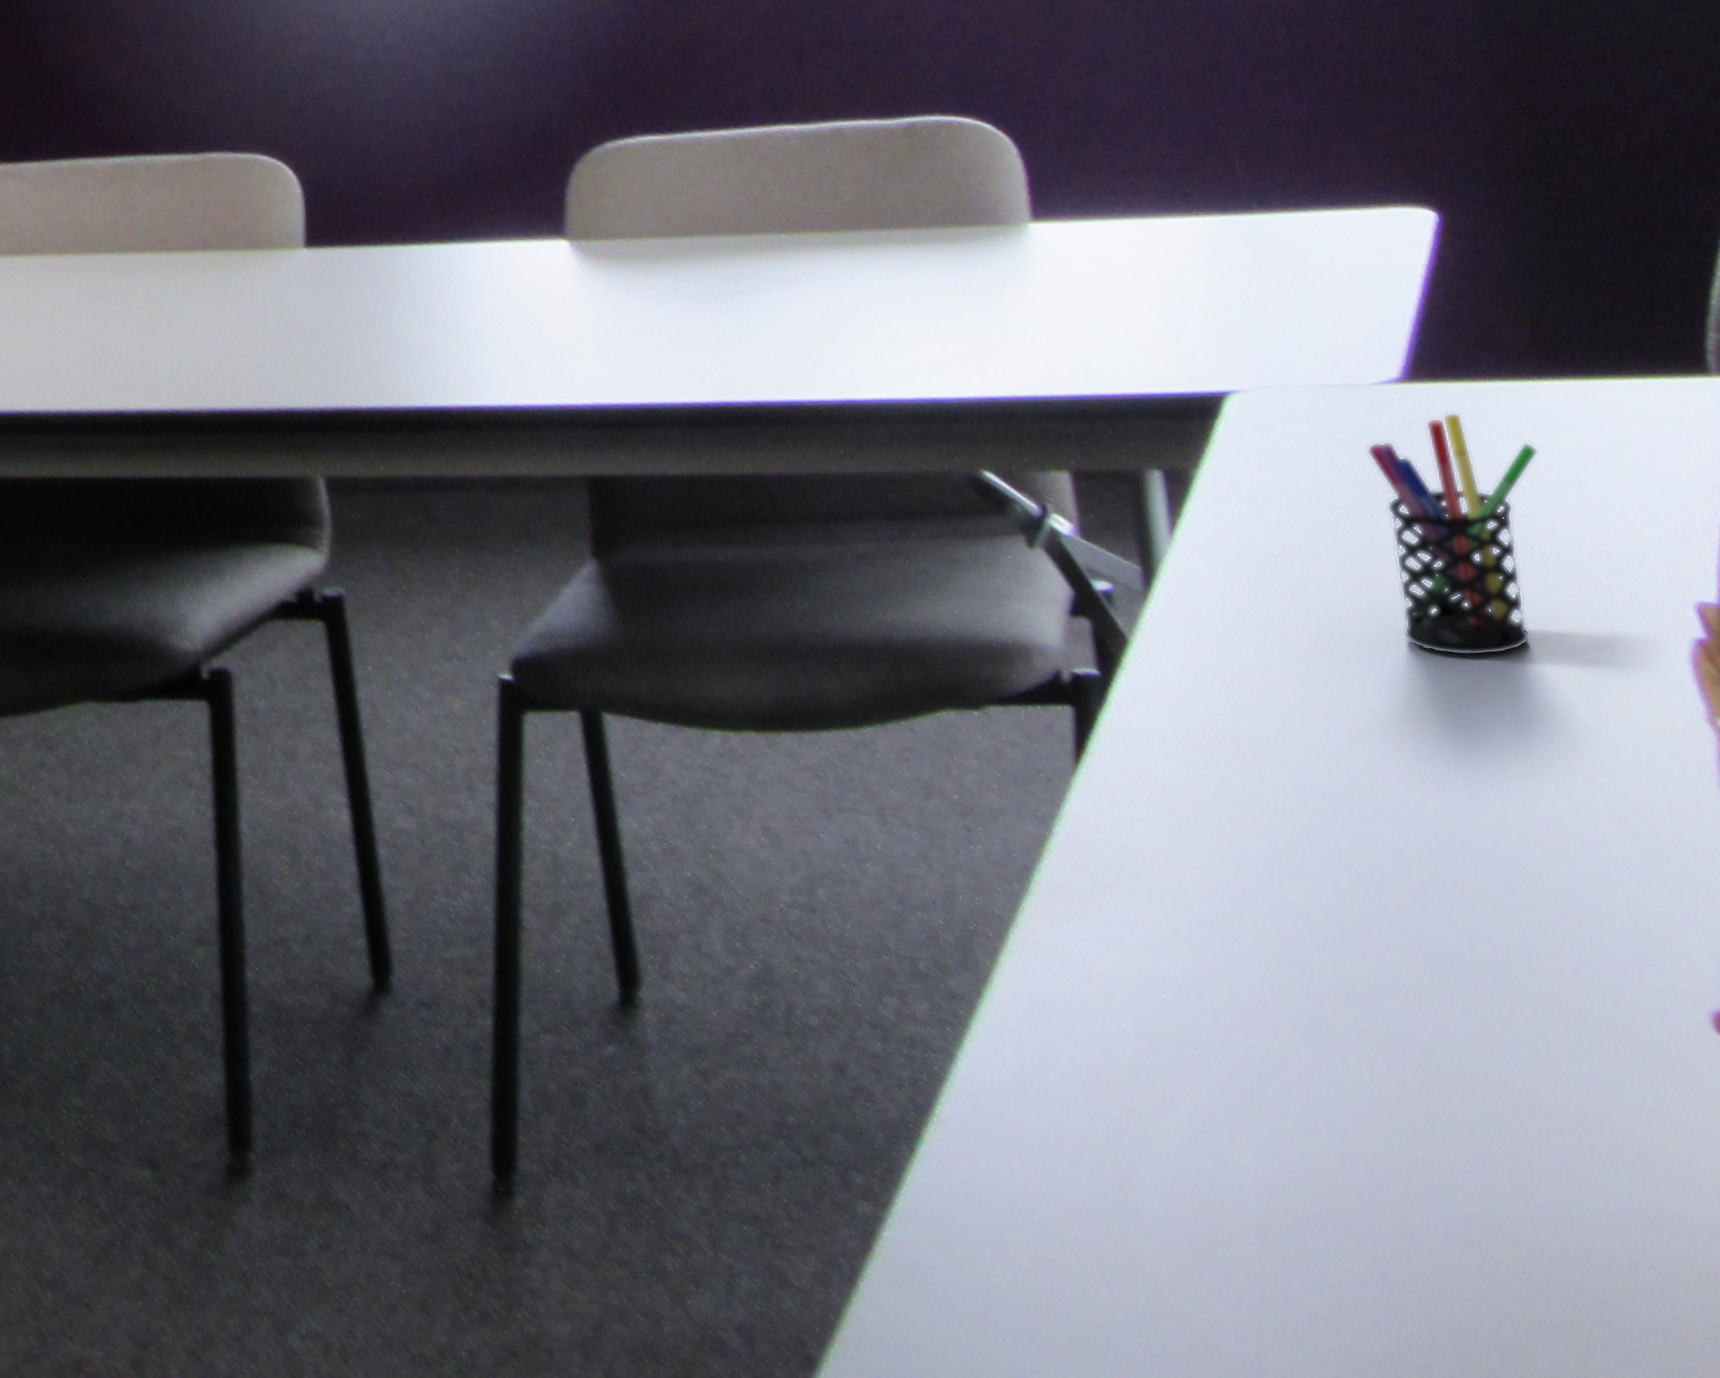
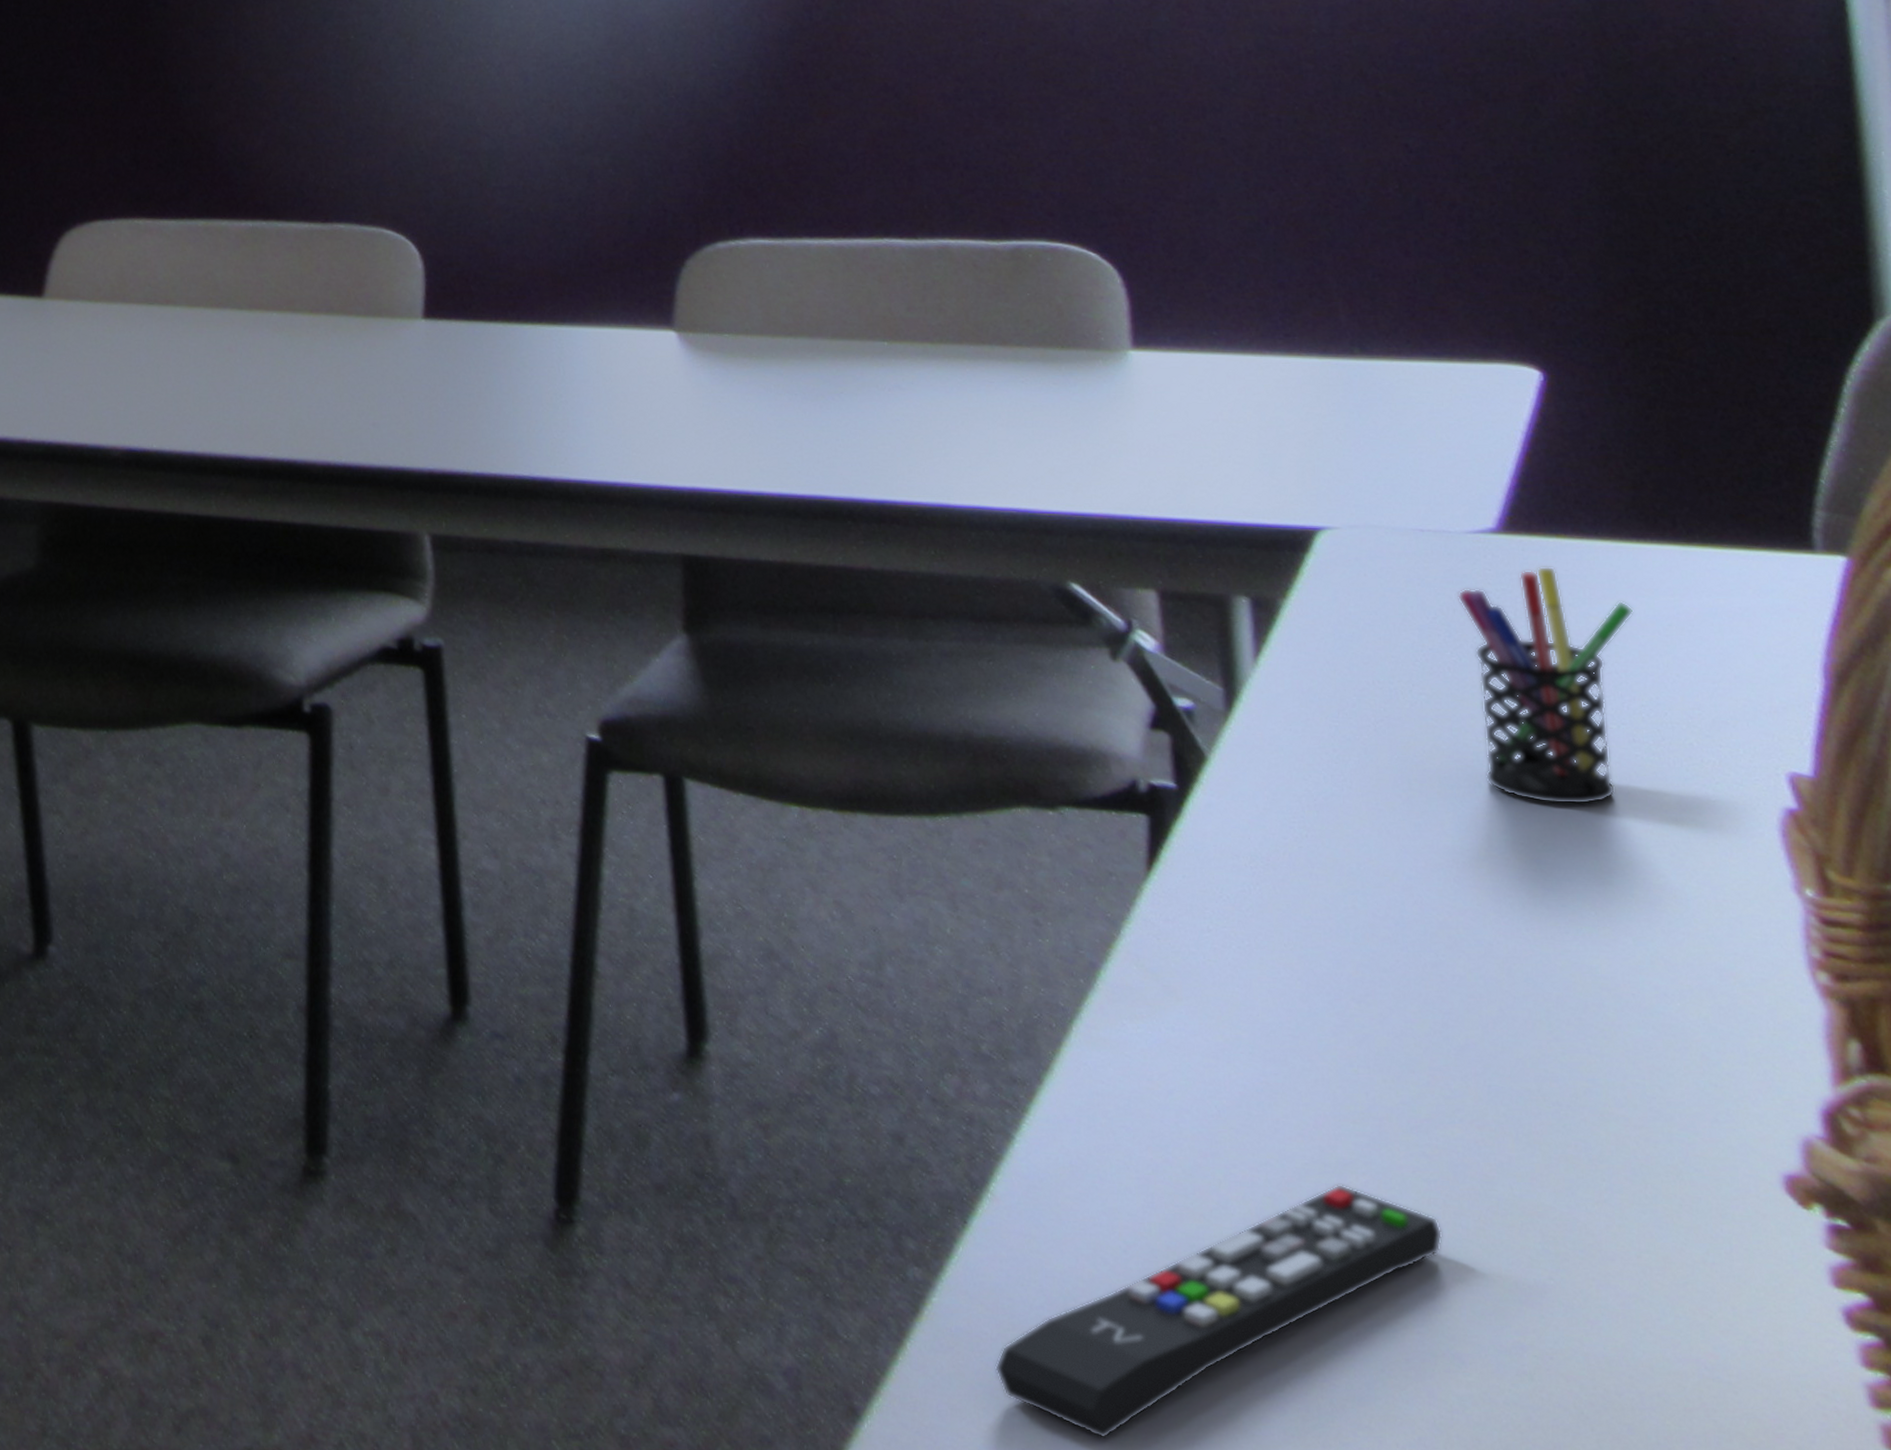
remote control: none [950,1068,1386,1361] -> present [995,1183,1443,1440]

